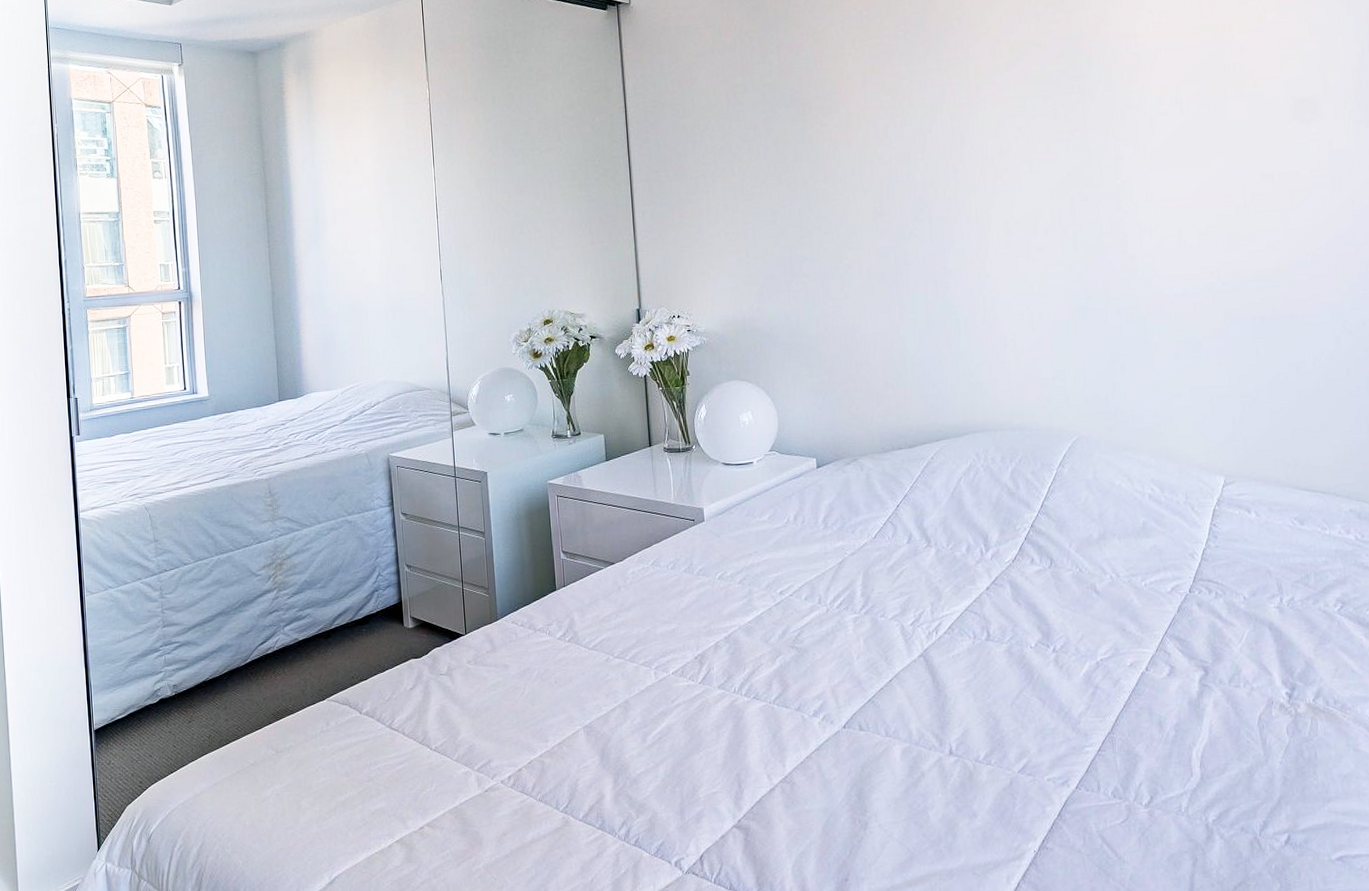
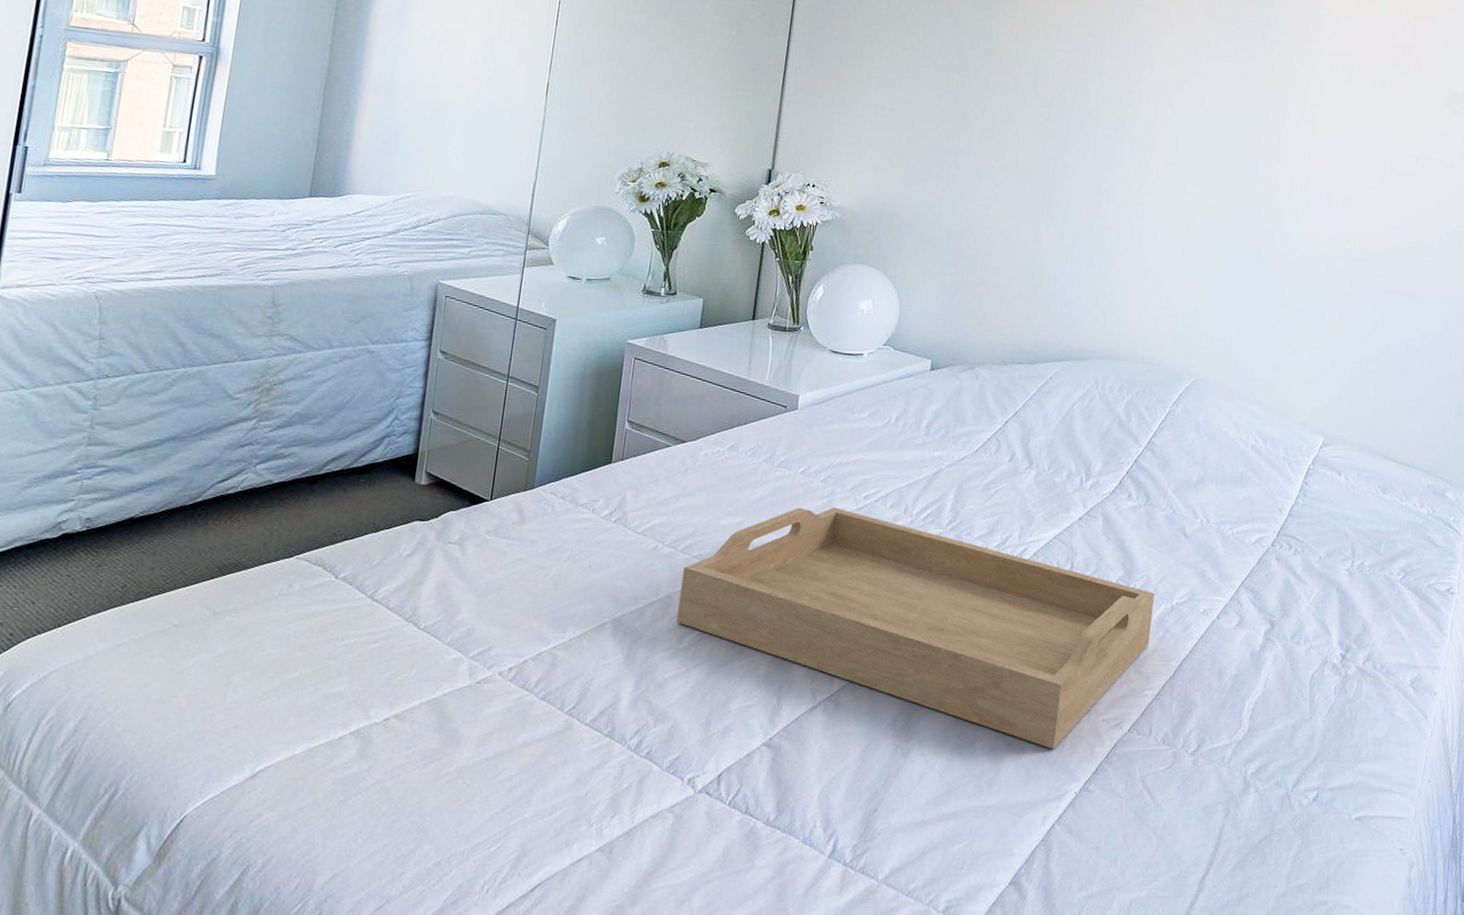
serving tray: none [634,605,1080,811] -> present [677,507,1155,749]

